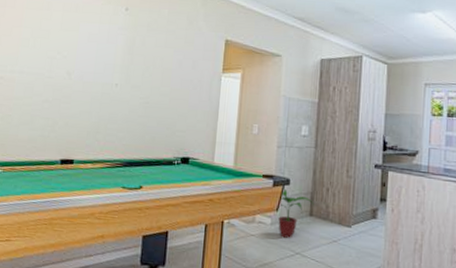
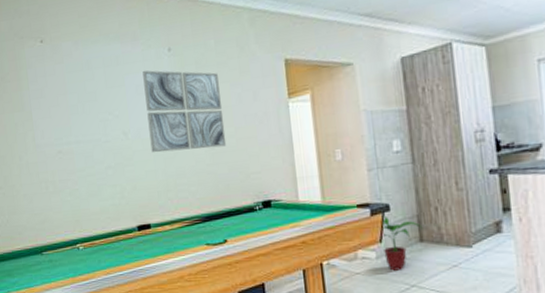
wall art: none [90,22,165,103] -> present [142,70,227,153]

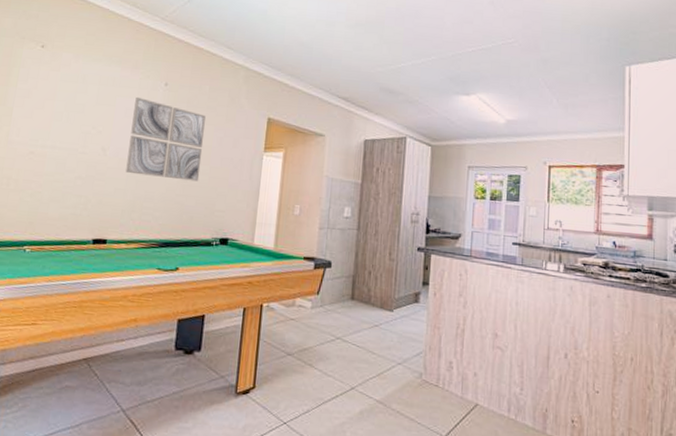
potted plant: present [381,216,423,271] -> none [319,271,356,323]

